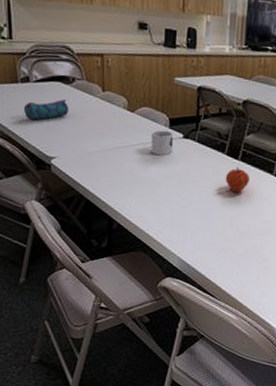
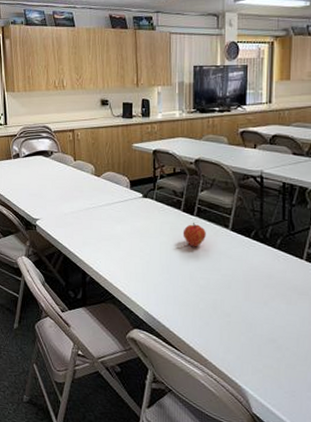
pencil case: present [23,99,70,120] -> none [15,169,49,189]
mug: present [150,130,174,156] -> none [115,191,135,215]

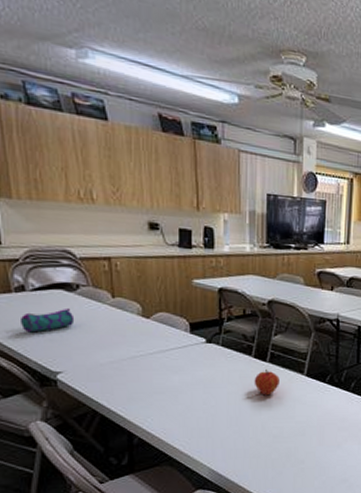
pencil case: none [15,169,49,189] -> present [19,307,75,333]

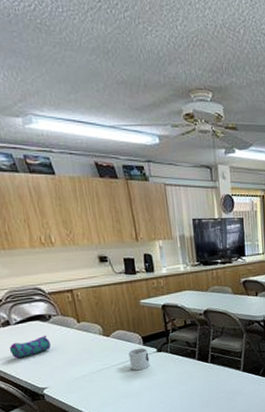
mug: none [170,335,196,363] -> present [128,347,150,371]
fruit: present [254,368,280,396] -> none [200,368,221,391]

